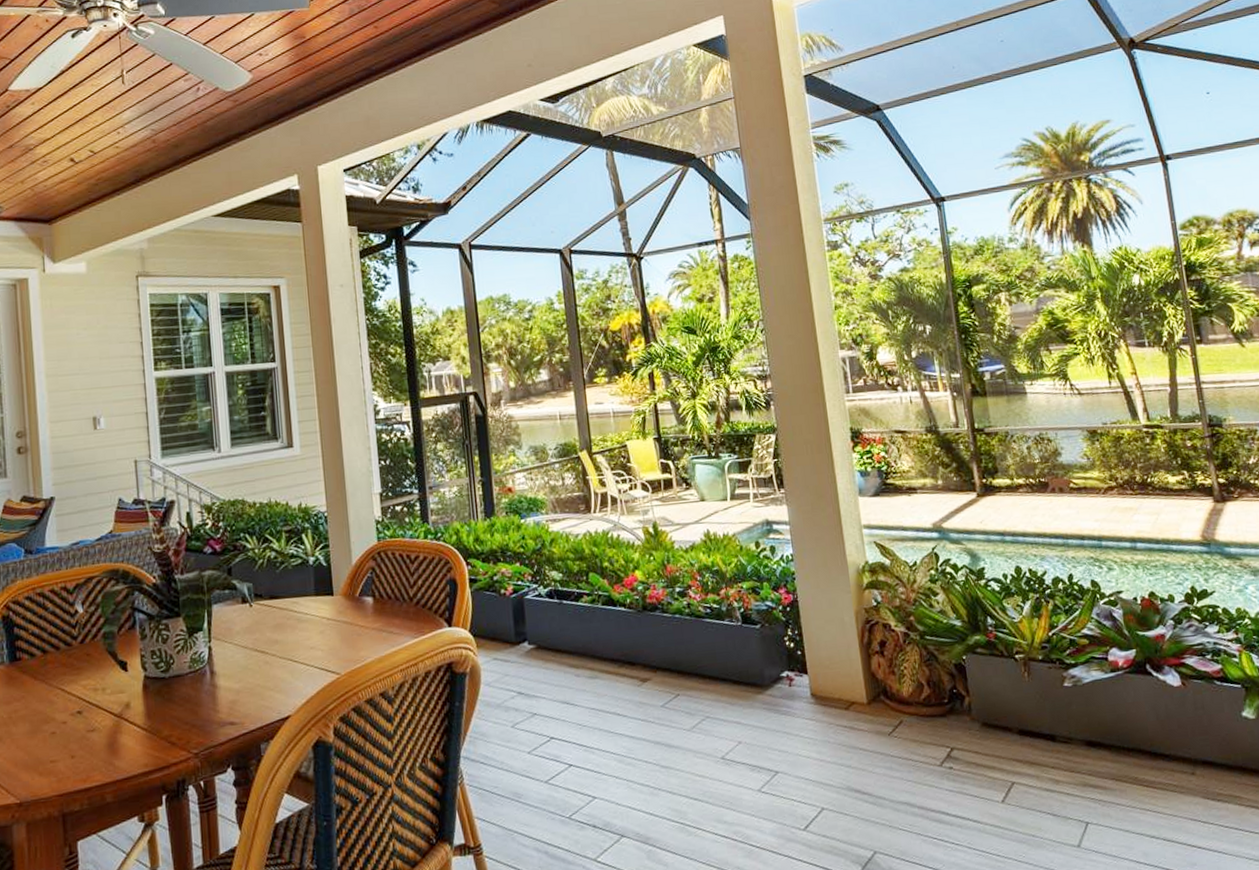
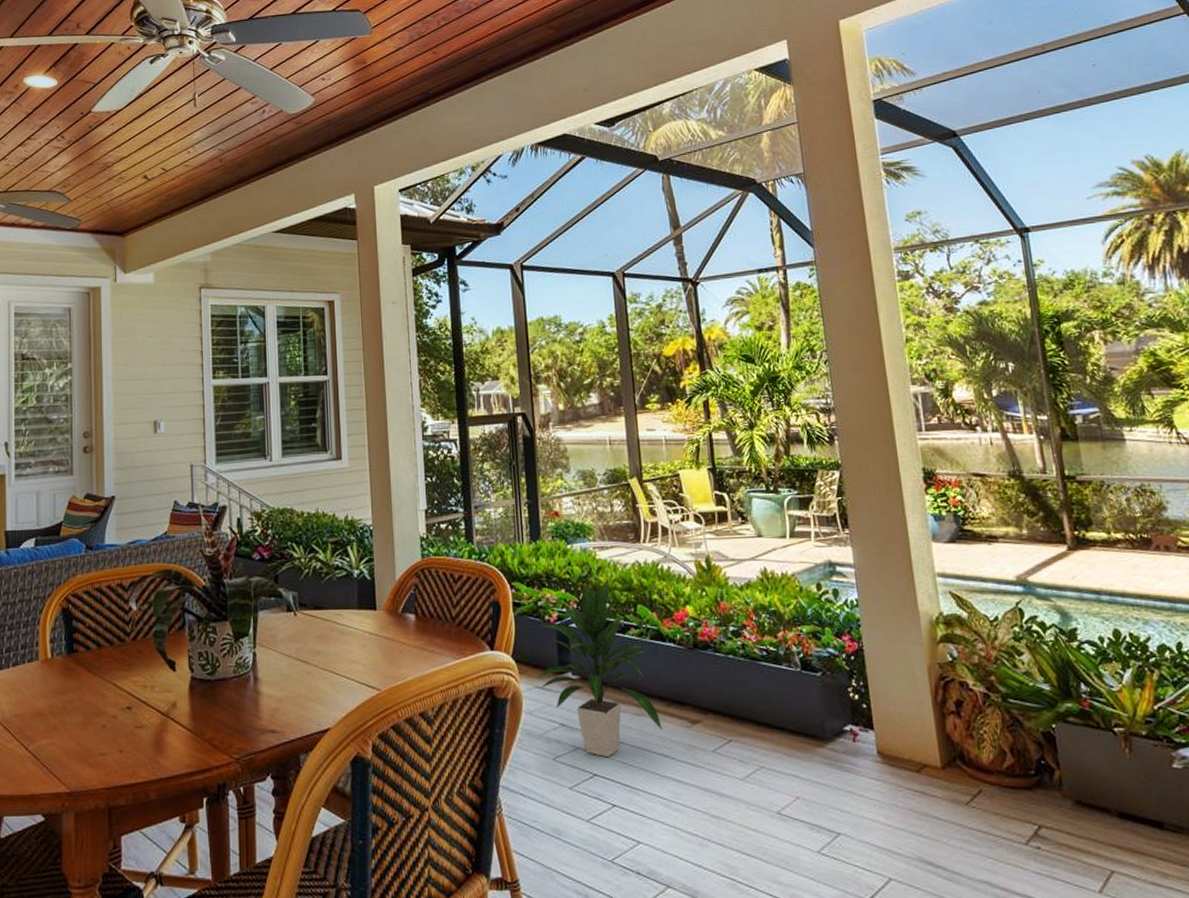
indoor plant: none [494,549,615,721] -> present [537,578,662,758]

